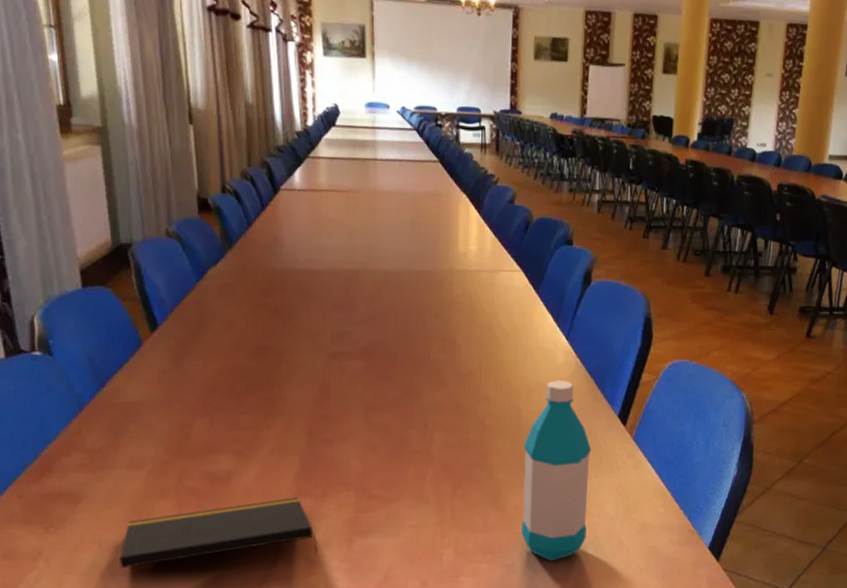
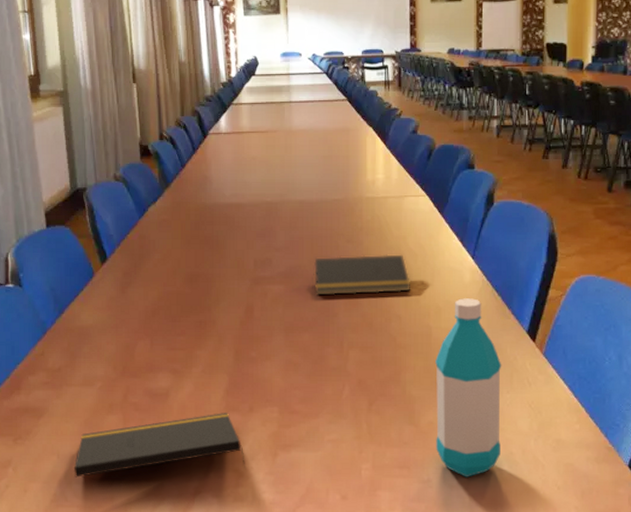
notepad: none [397,332,502,374] -> present [313,254,411,296]

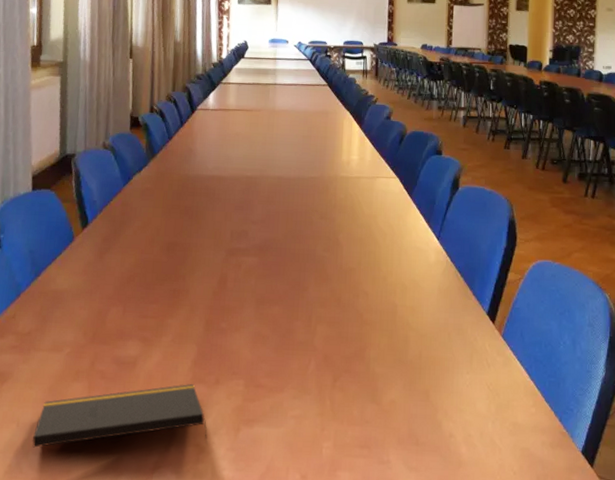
notepad: present [313,254,411,296] -> none [286,232,380,270]
water bottle: present [435,298,502,477] -> none [397,278,463,459]

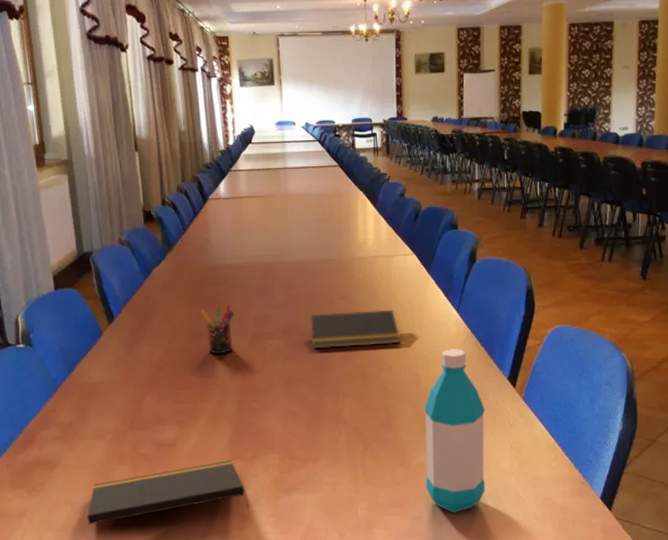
pen holder: none [177,215,212,269] -> present [200,303,235,355]
notepad: none [286,232,380,270] -> present [310,309,401,349]
water bottle: none [397,278,463,459] -> present [424,349,486,513]

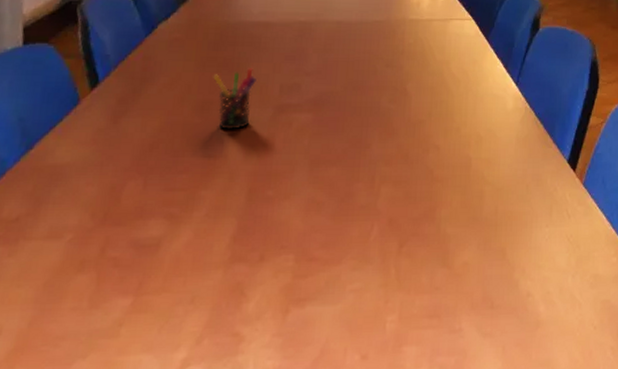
notepad: present [86,460,250,525] -> none [19,264,250,359]
notepad: present [310,309,401,349] -> none [346,80,453,125]
water bottle: present [424,349,486,513] -> none [470,127,542,323]

